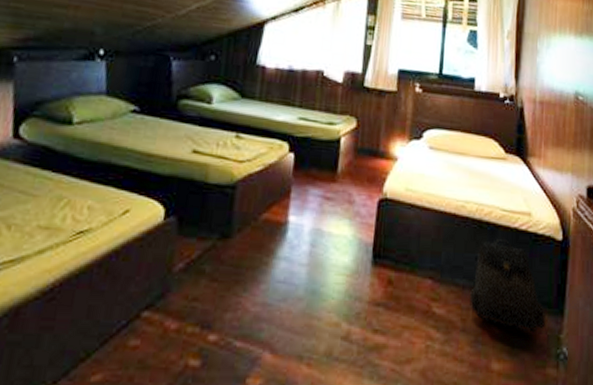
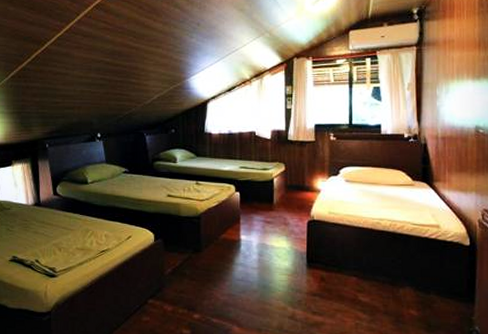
backpack: present [470,239,546,333] -> none [389,246,459,315]

